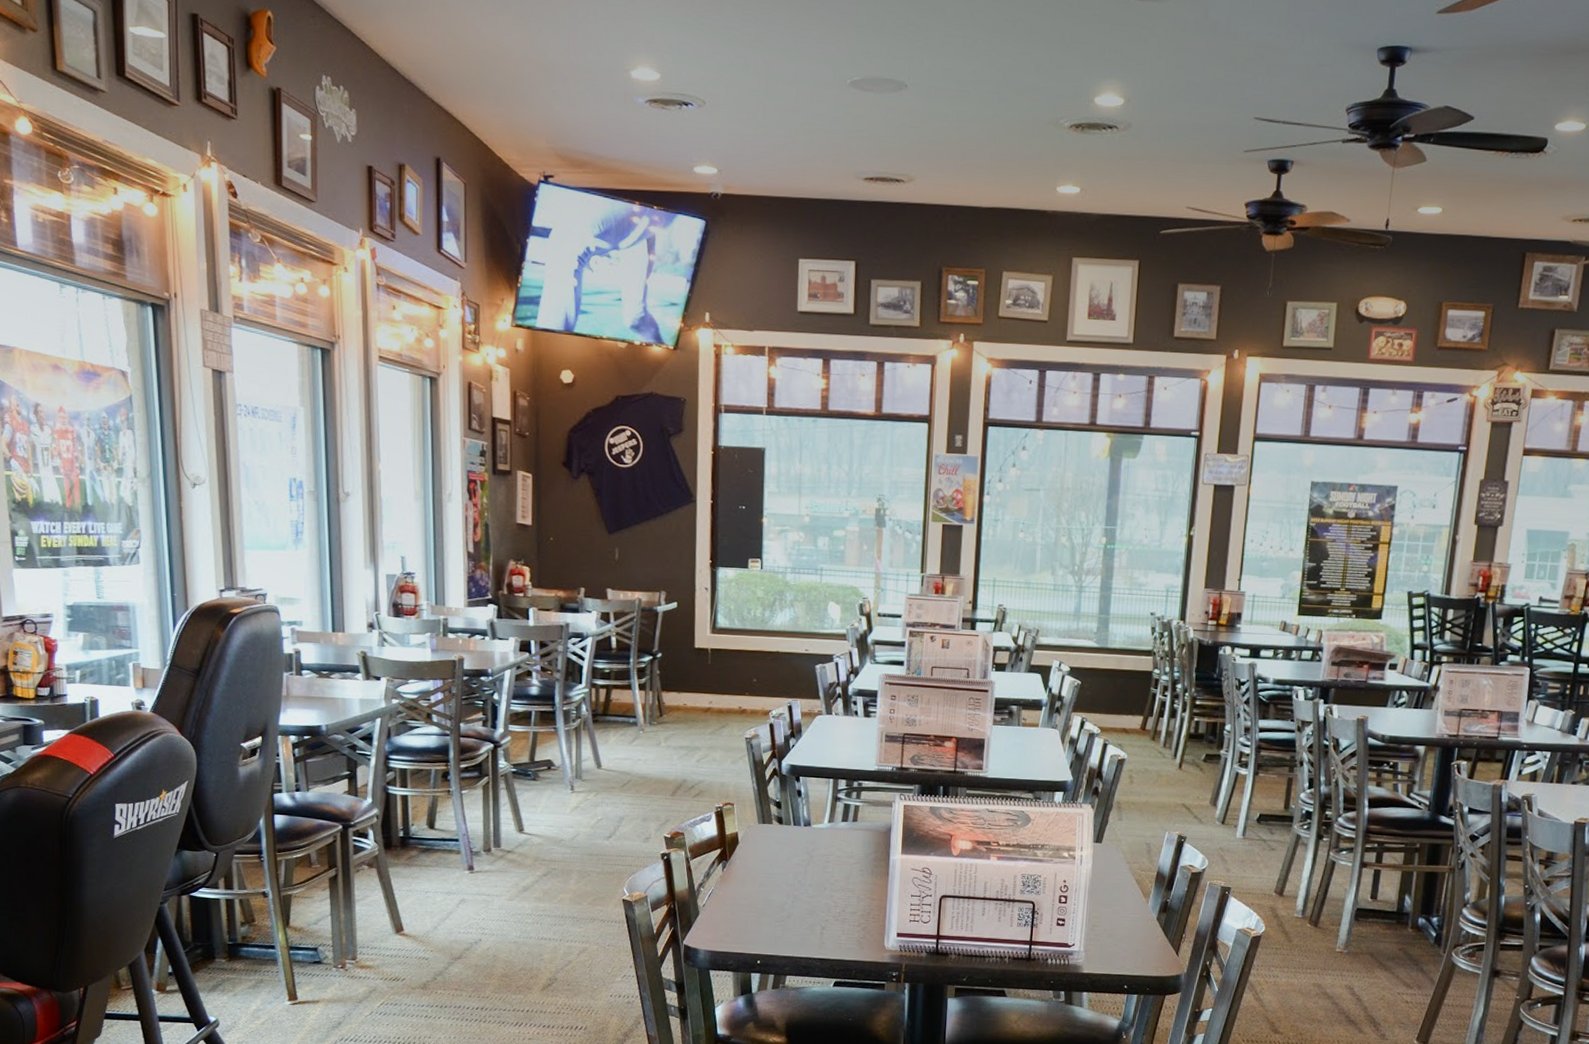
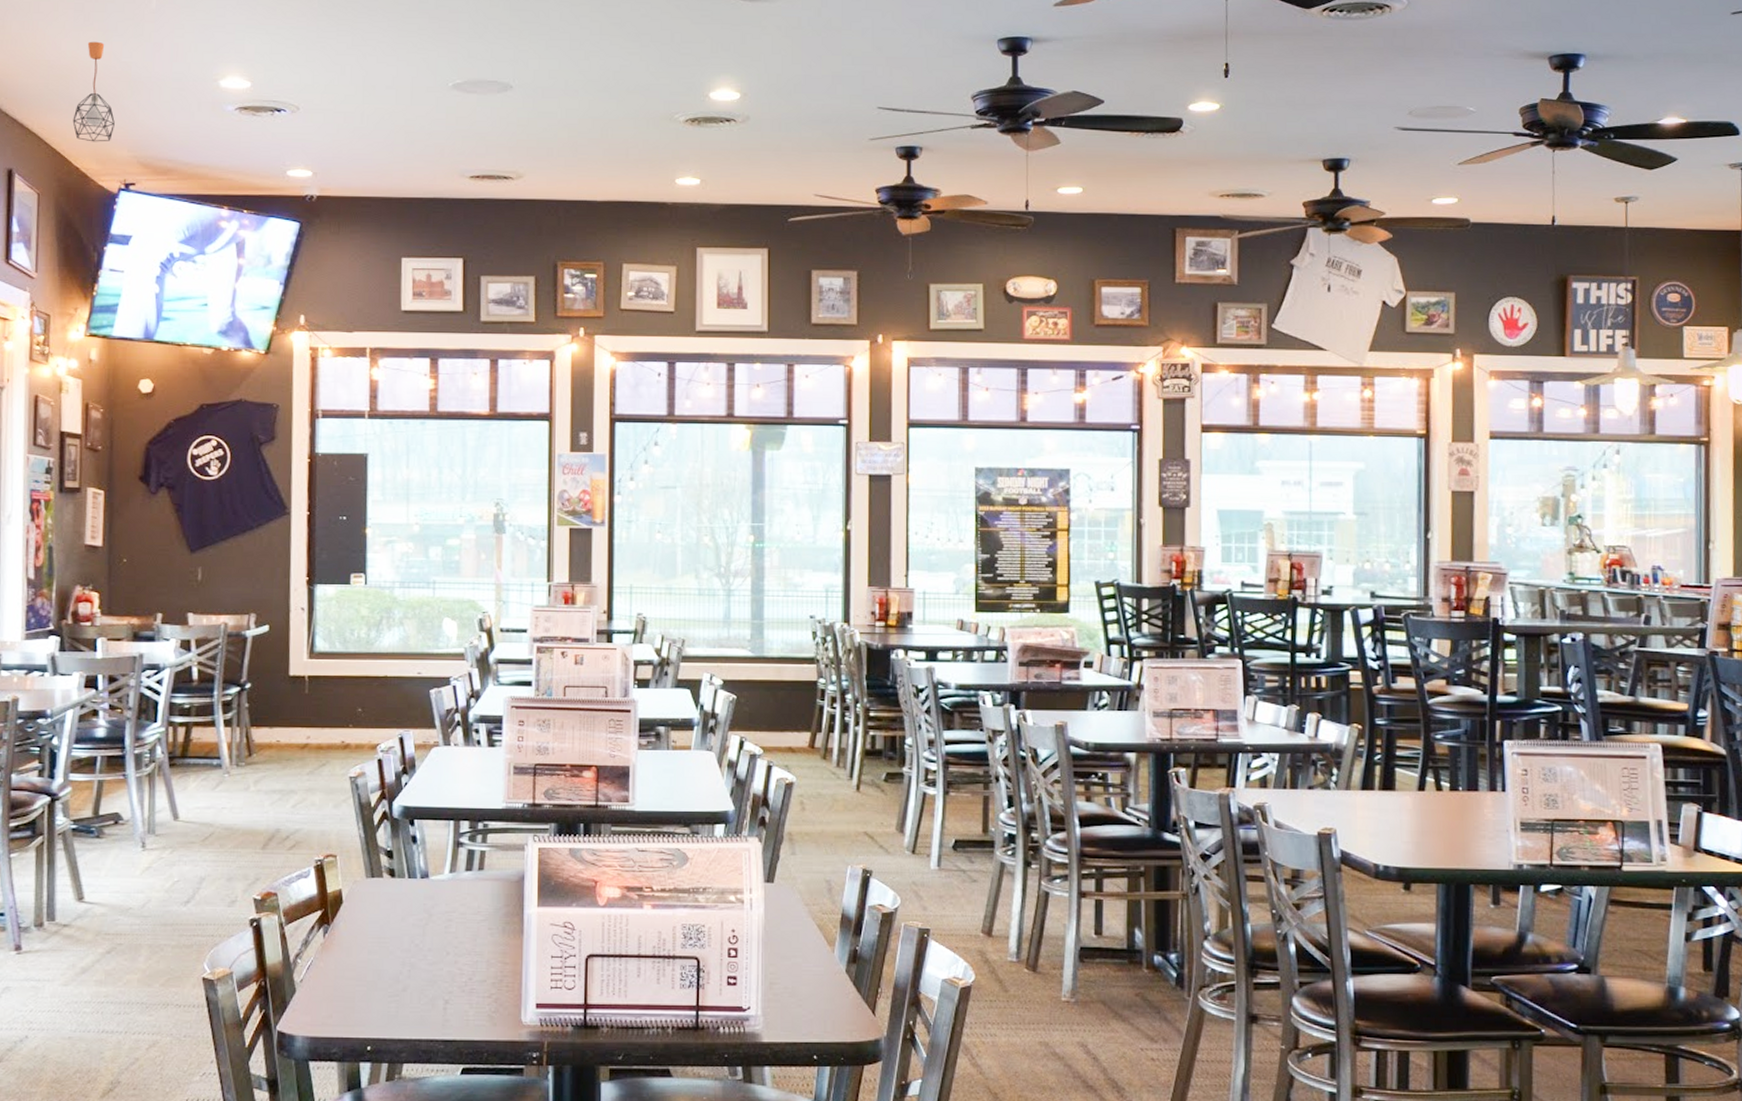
pendant light: none [494,26,533,132] -> present [72,41,115,142]

